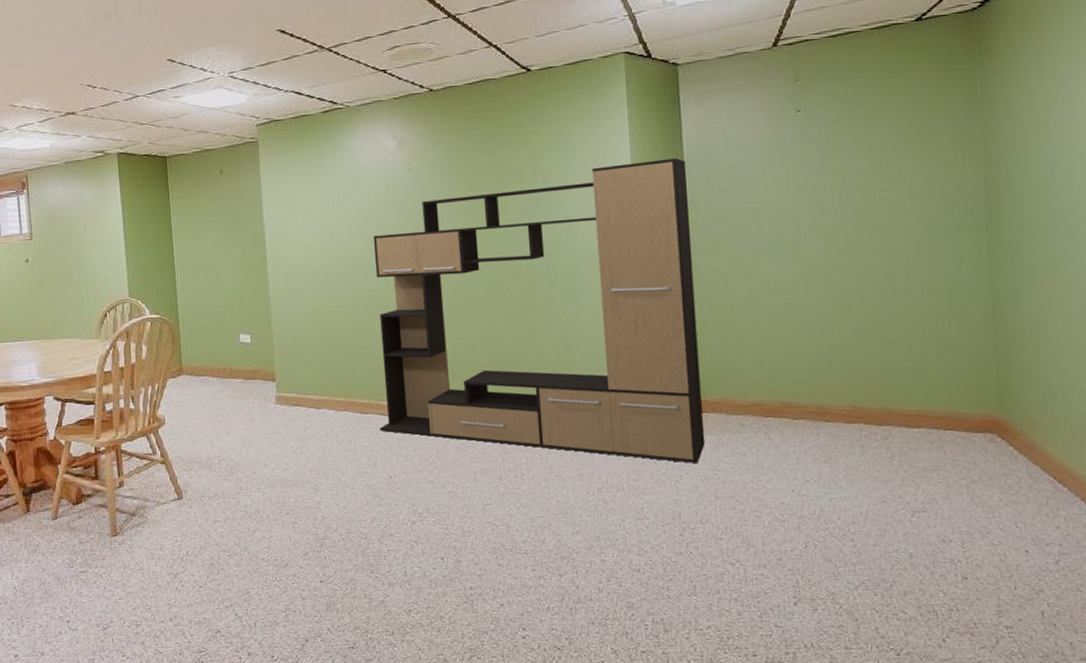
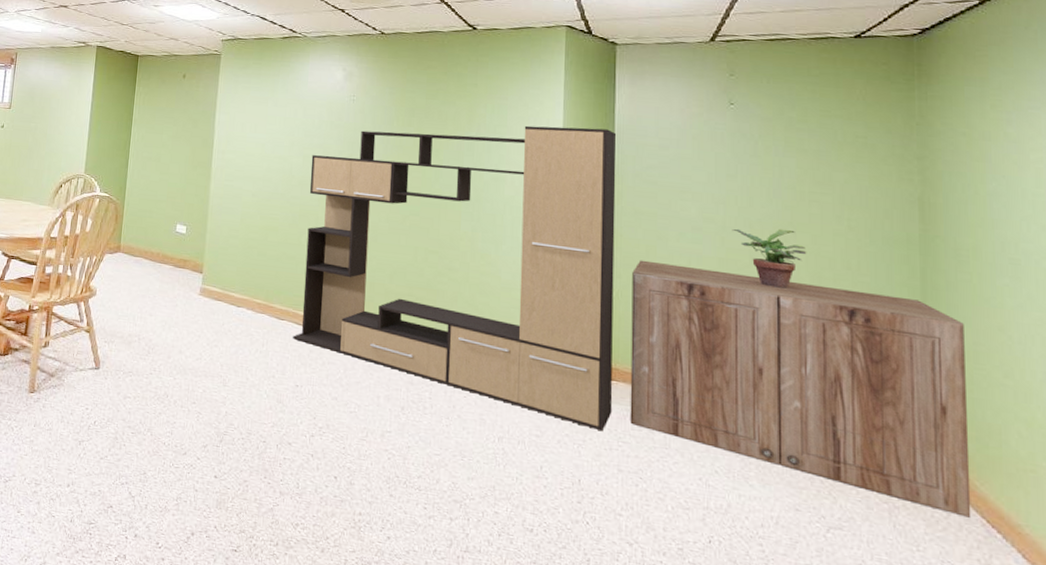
cabinet: none [713,281,1040,478] -> present [630,260,972,518]
potted plant: none [807,232,881,293] -> present [732,228,807,289]

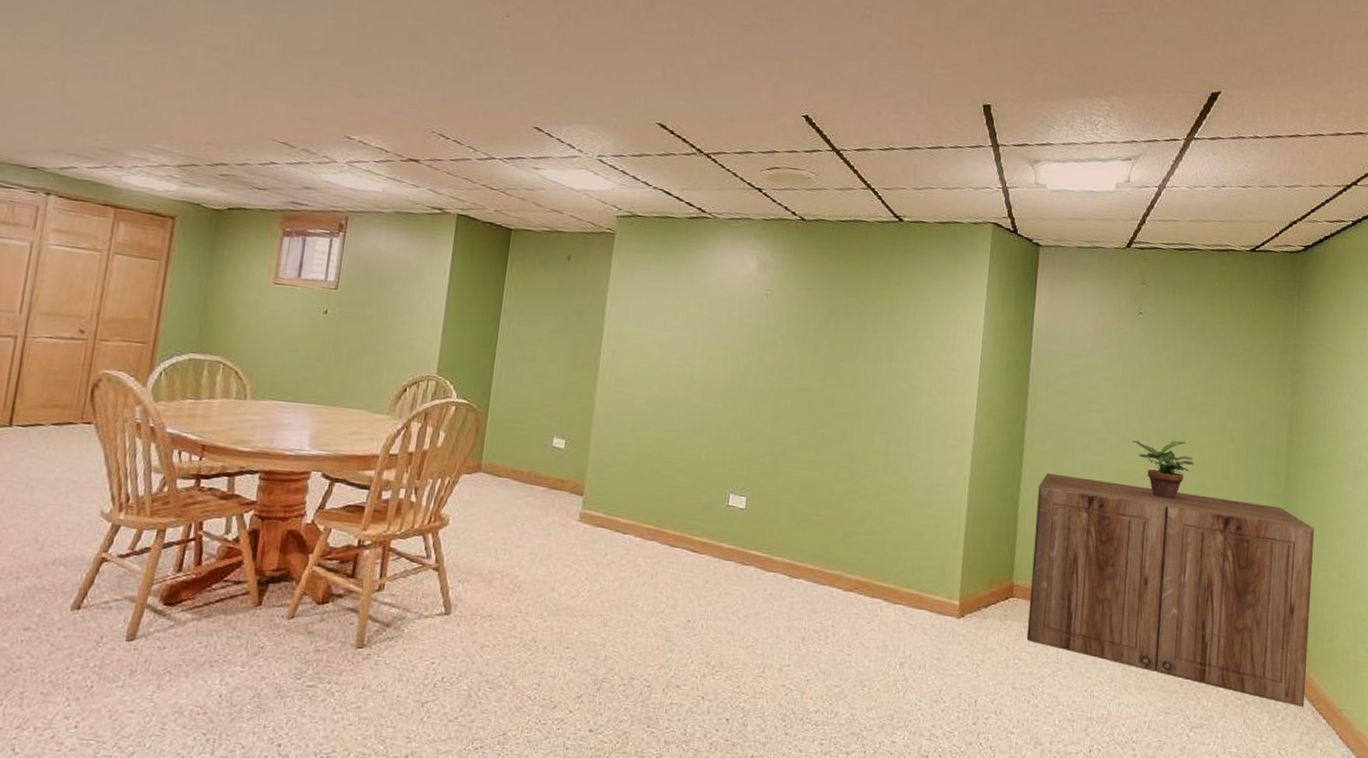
media console: present [293,125,617,432] -> none [686,329,1034,650]

